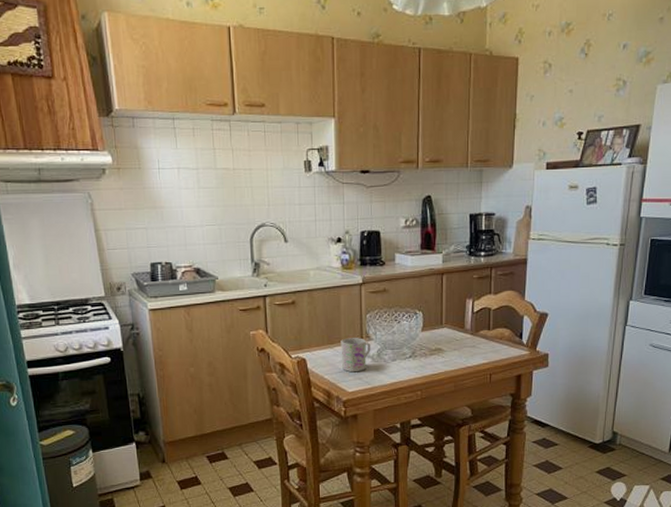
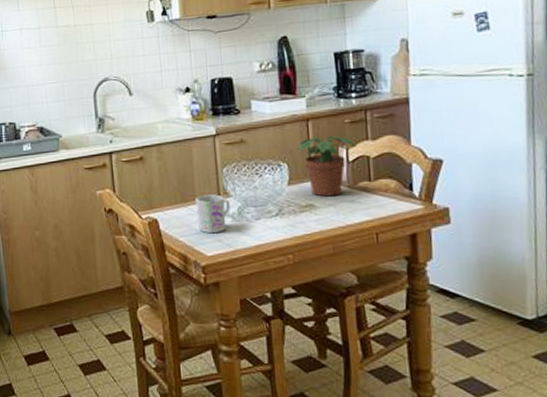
potted plant: none [432,289,480,342] -> present [297,135,356,197]

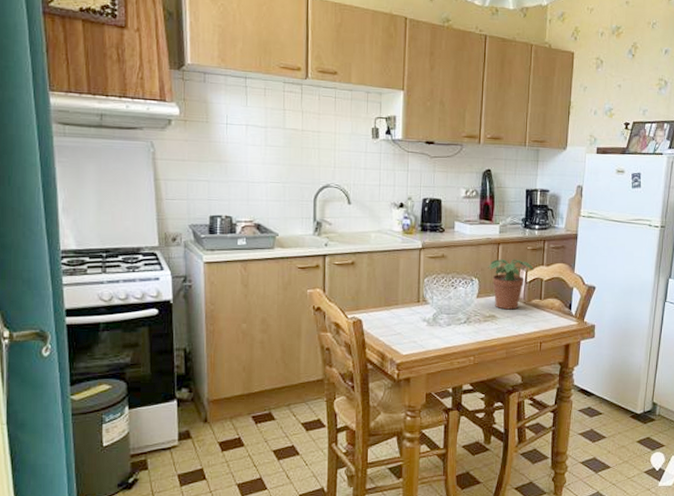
mug: present [195,194,231,234] -> none [397,301,427,335]

